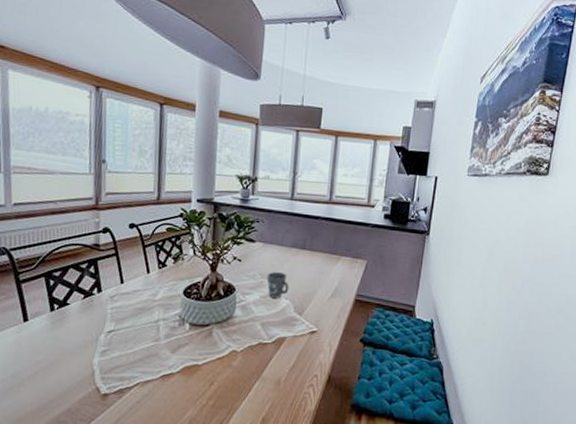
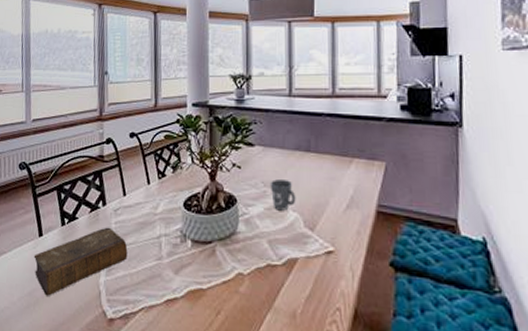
book: none [17,312,124,377] -> present [34,227,128,296]

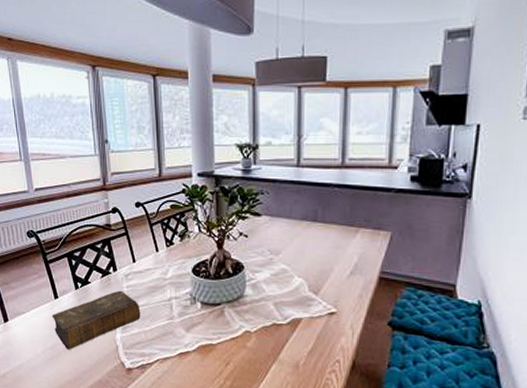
mug: present [270,178,296,211] -> none [276,247,302,277]

